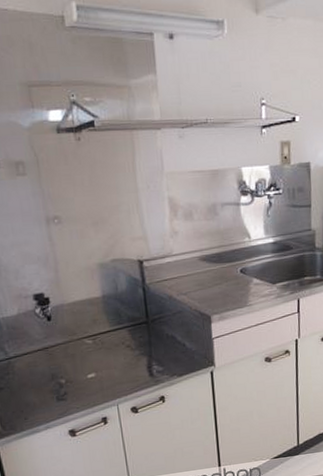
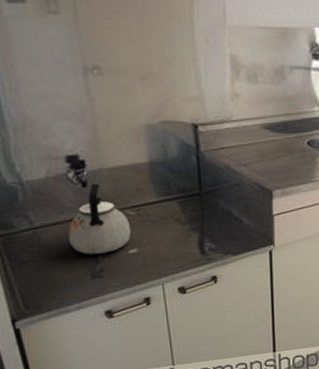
kettle: none [36,317,90,380] -> present [68,183,132,255]

